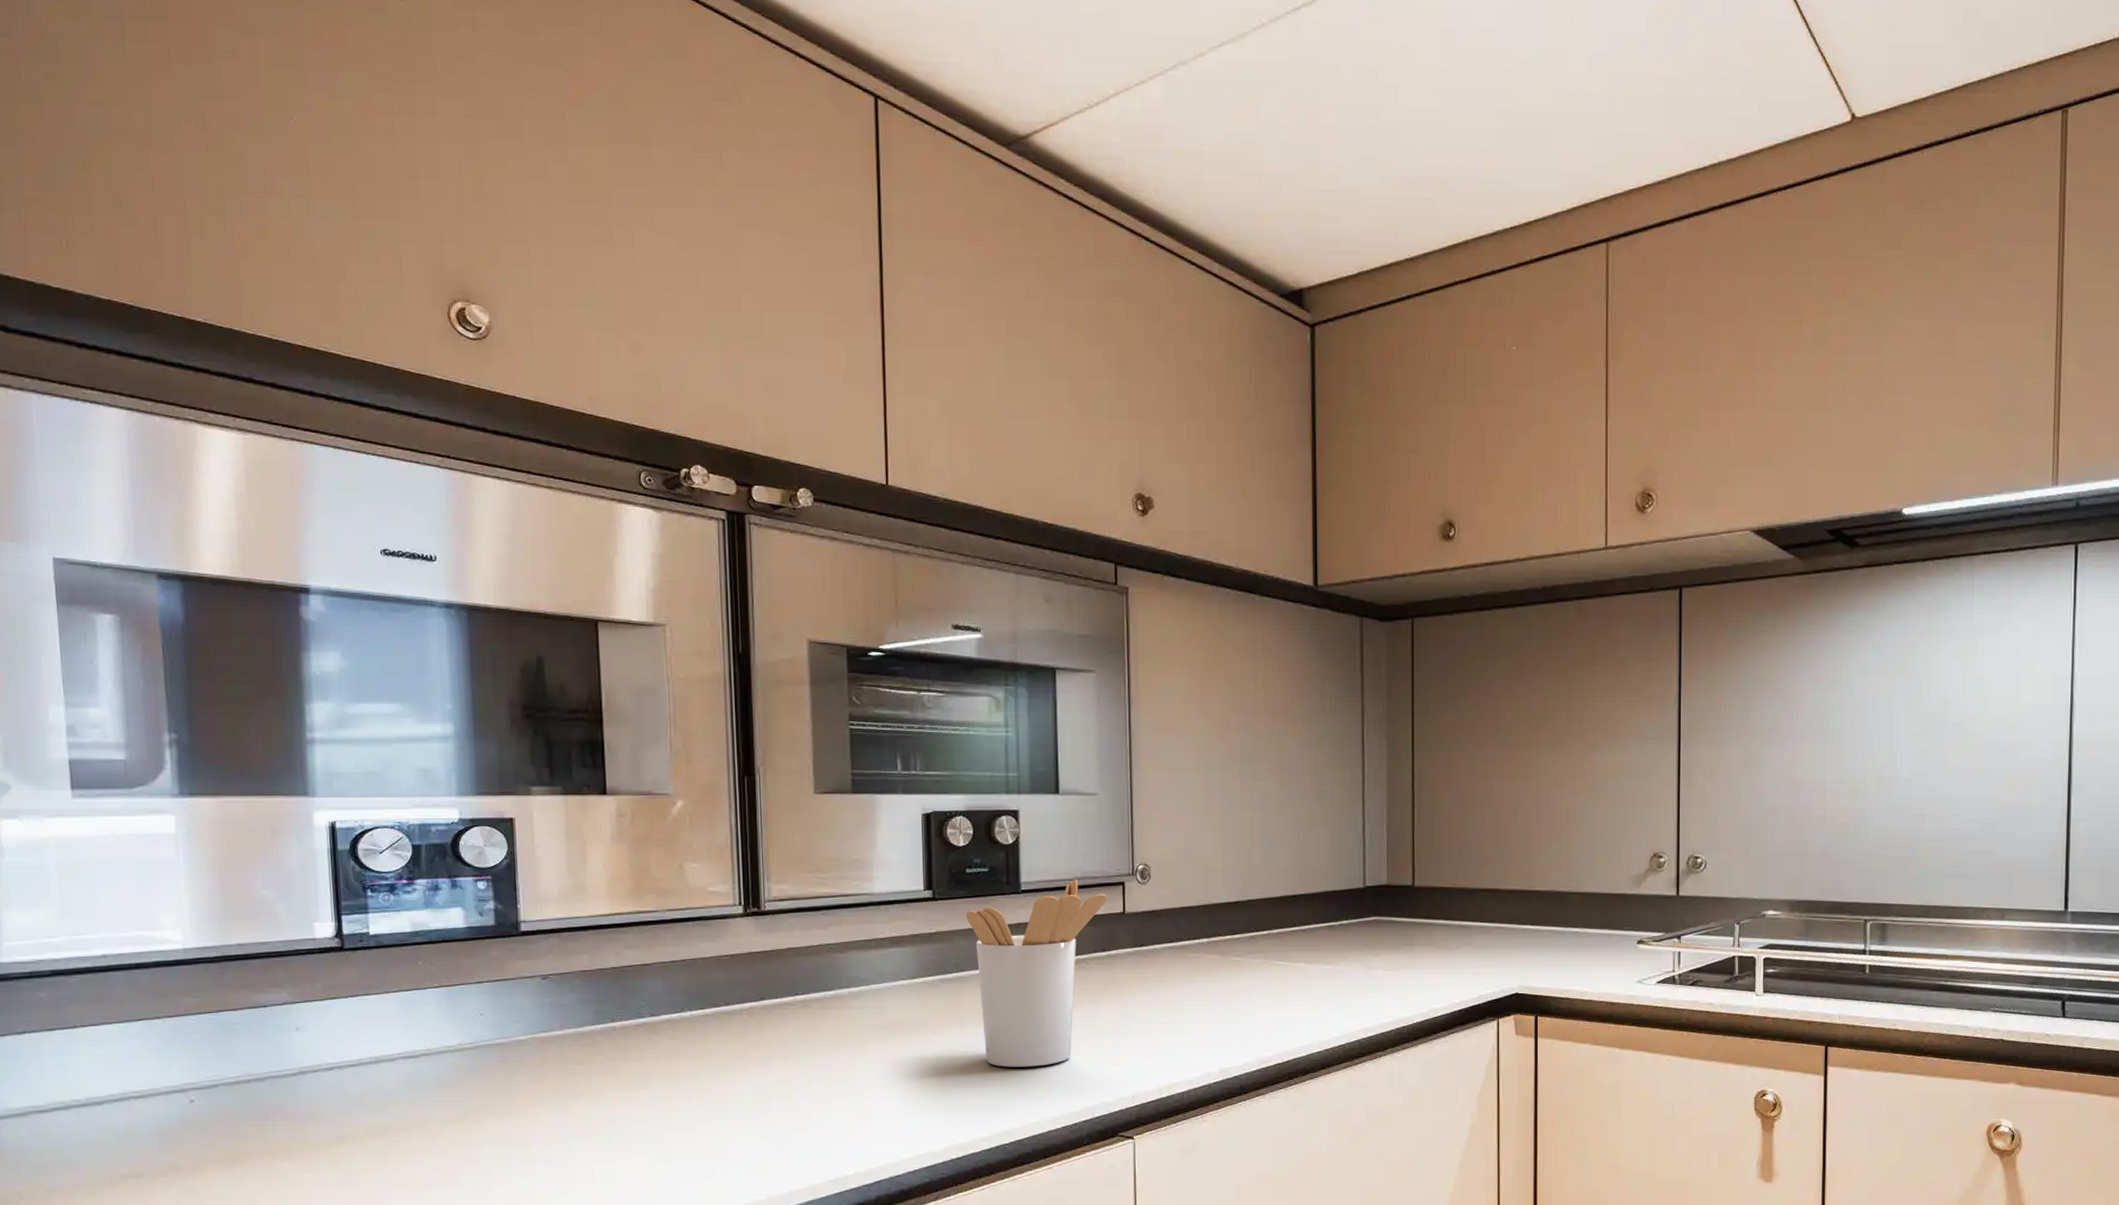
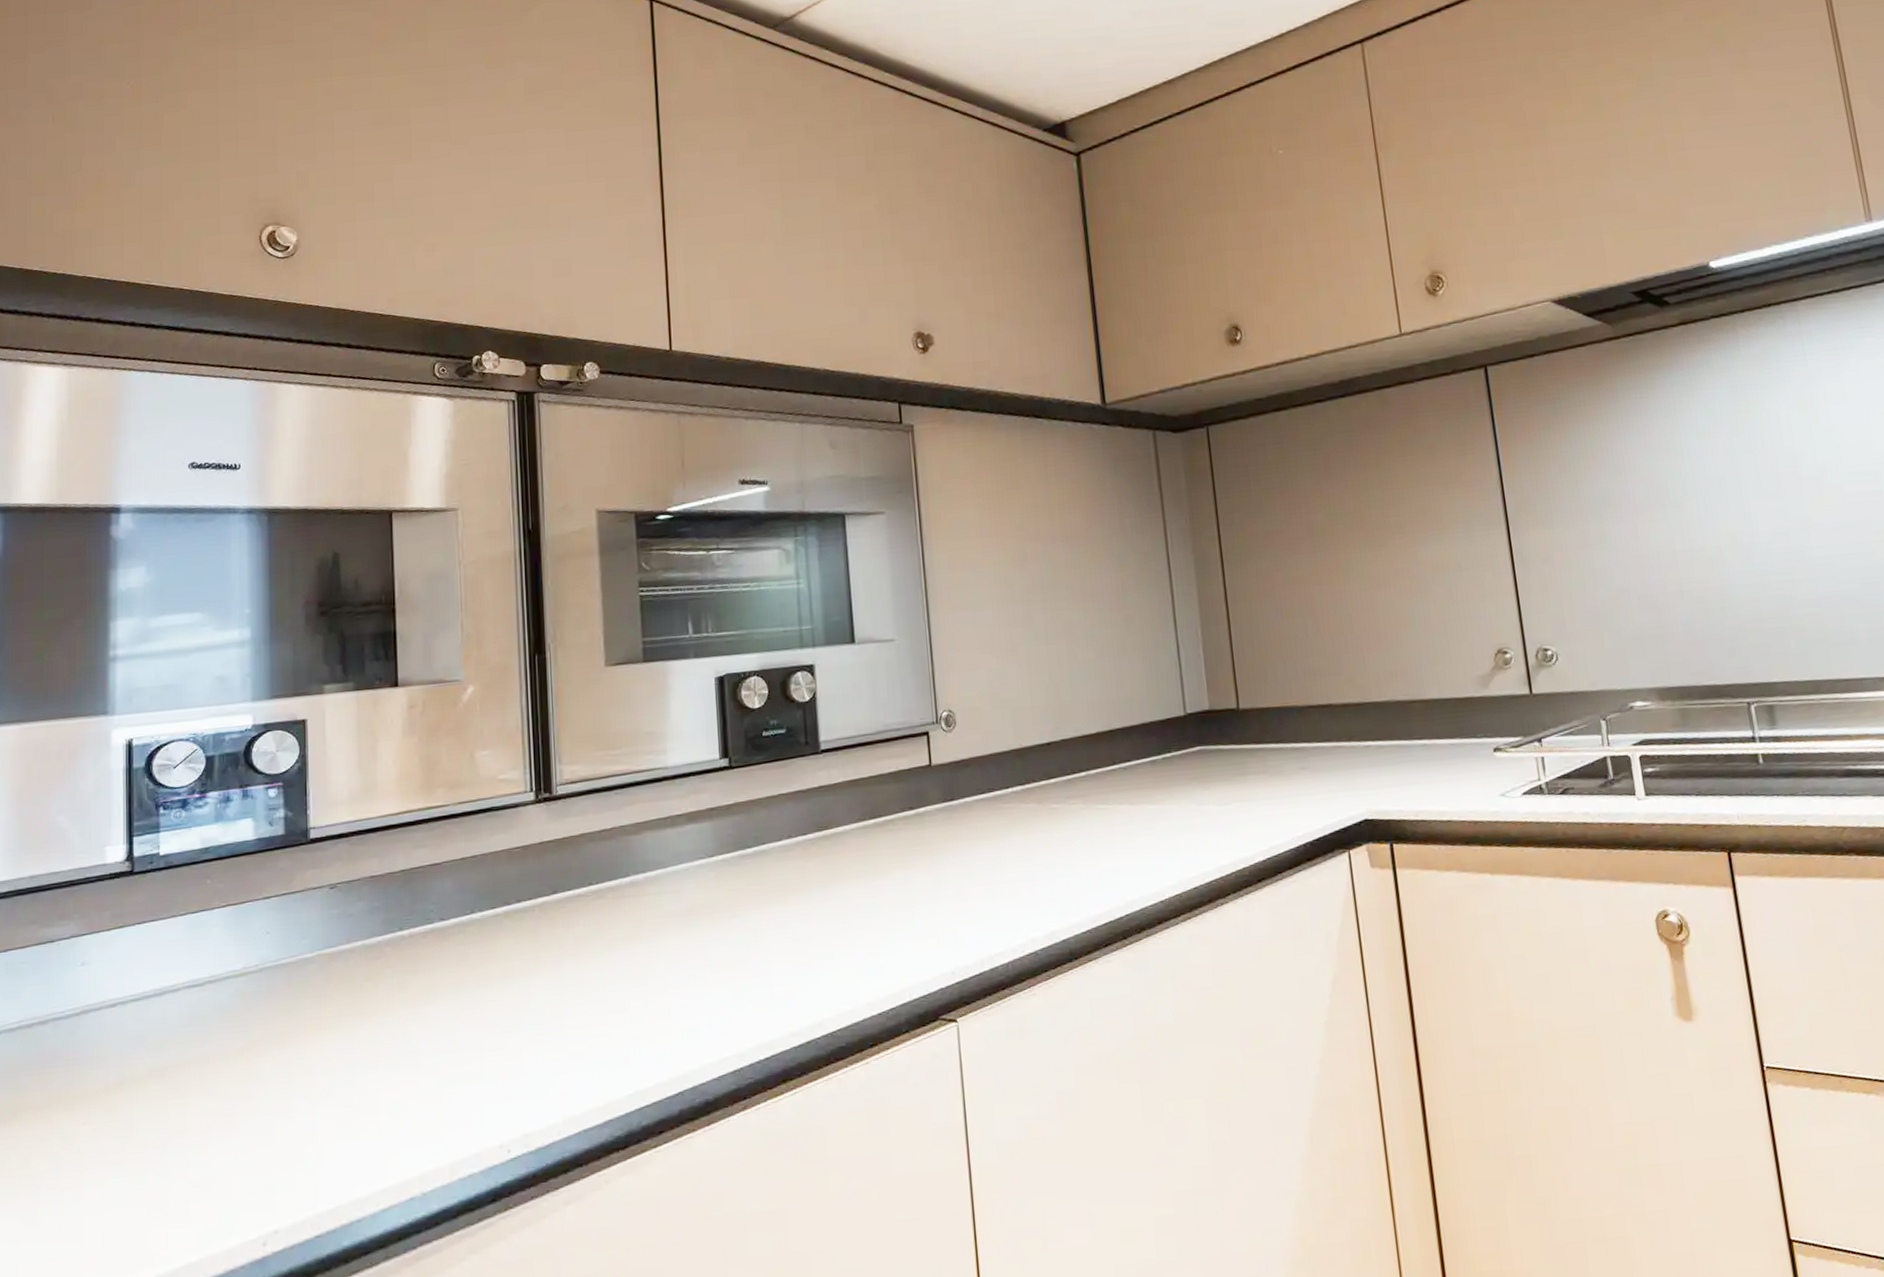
utensil holder: present [966,879,1107,1067] -> none [764,733,911,949]

